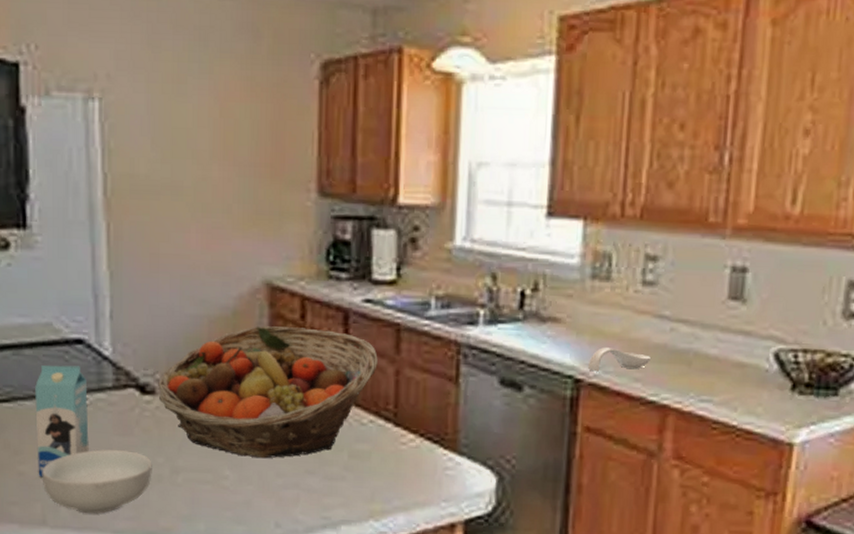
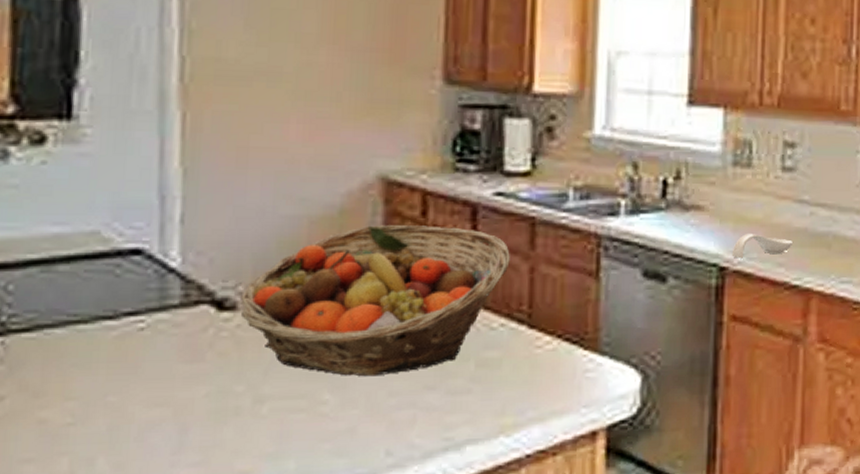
milk carton: present [35,365,89,477] -> none [67,281,145,424]
cereal bowl: present [42,449,152,514] -> none [72,380,229,465]

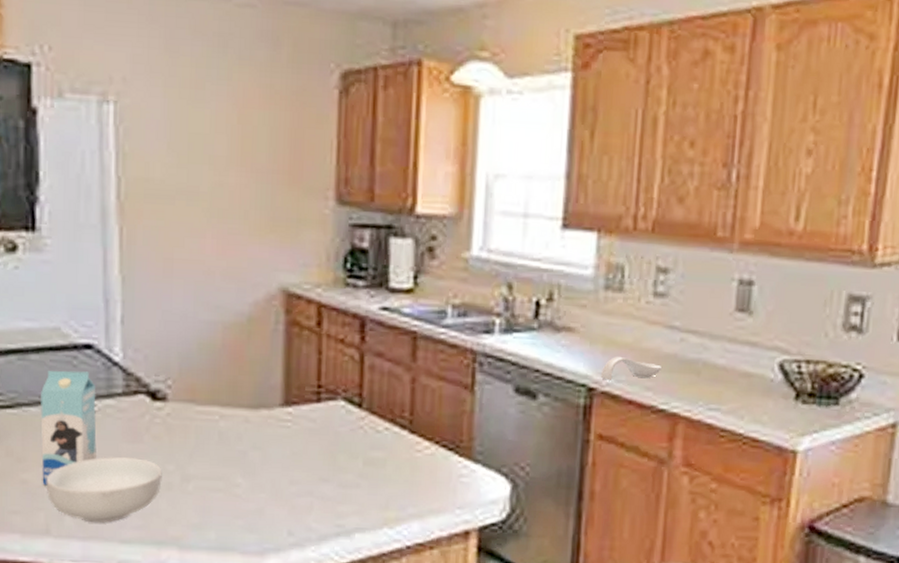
milk carton: none [67,281,145,424] -> present [41,370,97,486]
cereal bowl: none [72,380,229,465] -> present [46,457,162,523]
fruit basket: present [239,225,510,377] -> none [168,332,394,466]

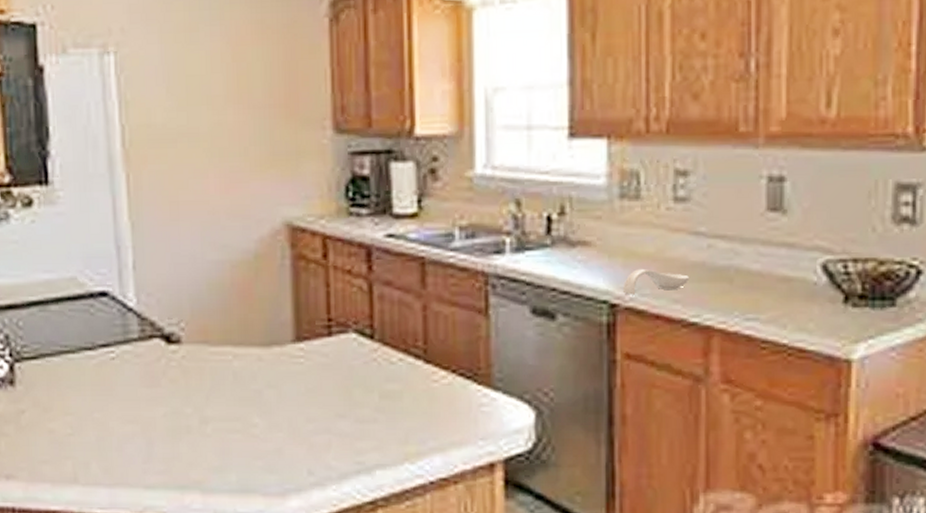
milk carton: present [41,370,97,486] -> none [62,319,117,434]
cereal bowl: present [46,457,162,523] -> none [71,403,181,470]

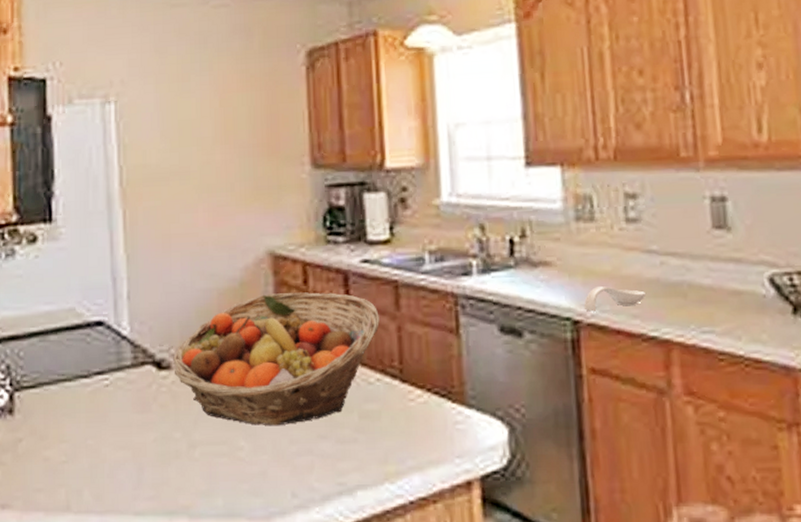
fruit basket: none [182,267,404,404] -> present [172,292,380,426]

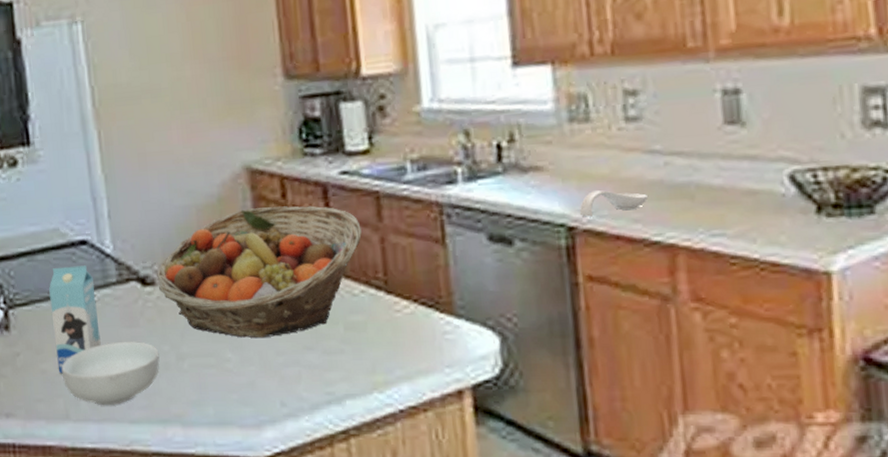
milk carton: none [60,347,110,462] -> present [49,265,101,374]
cereal bowl: none [66,428,170,496] -> present [61,342,160,406]

